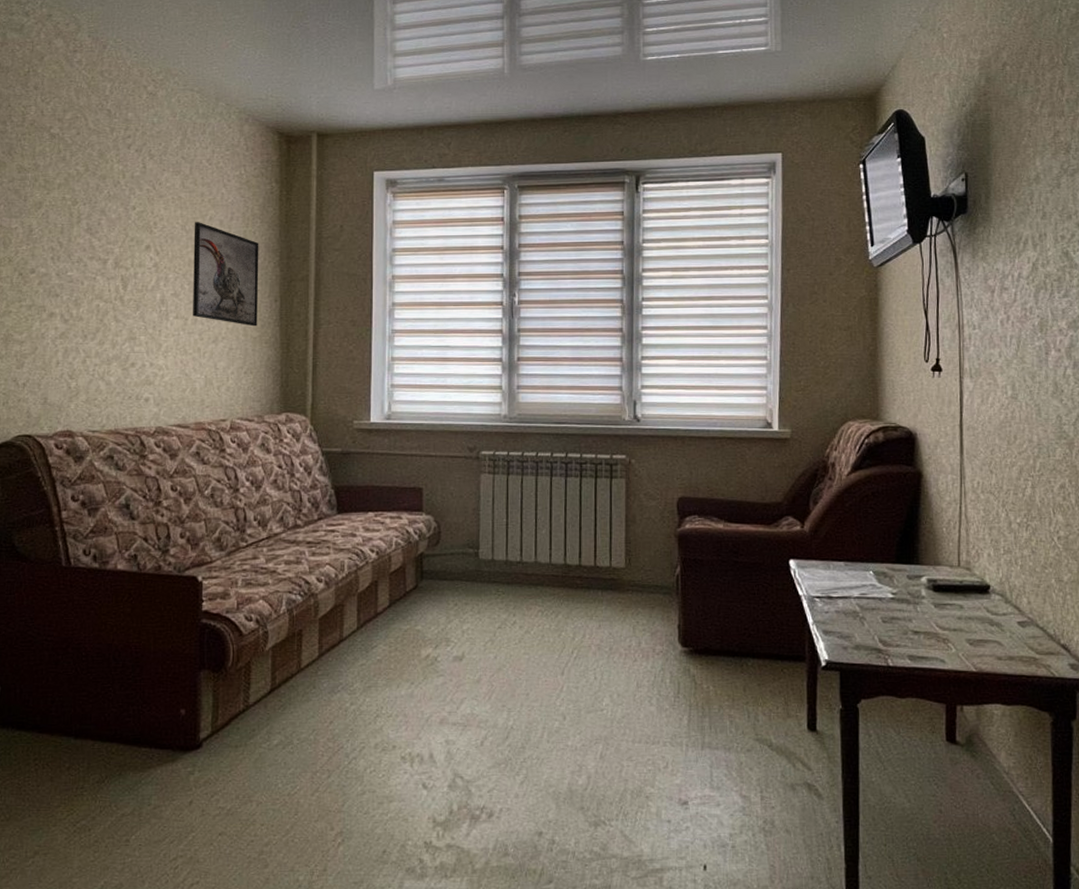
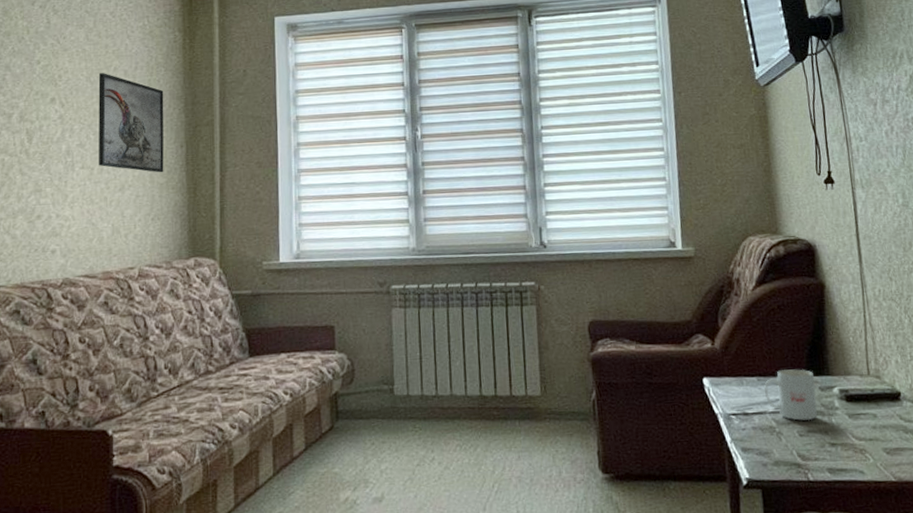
mug: none [851,556,903,608] -> present [764,369,818,421]

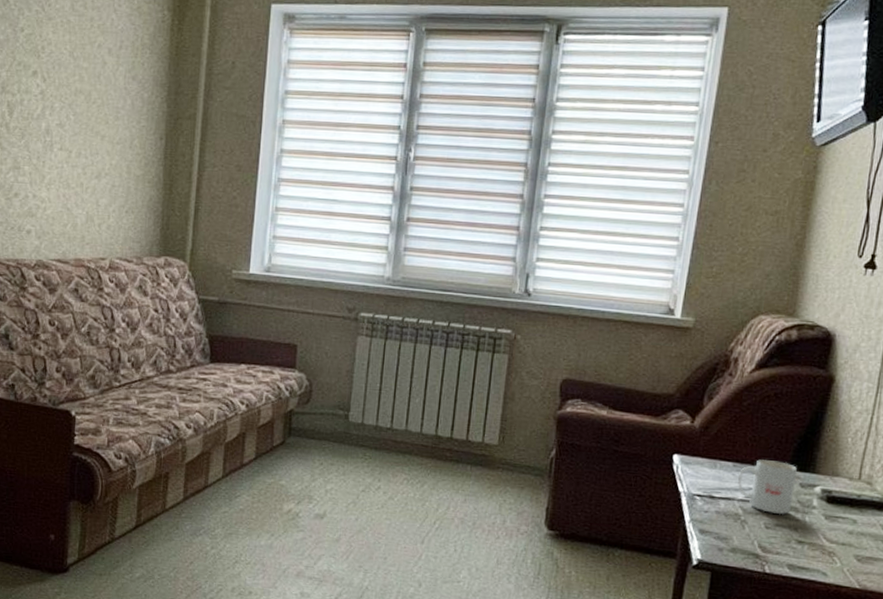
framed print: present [98,73,164,173] -> none [77,49,147,165]

